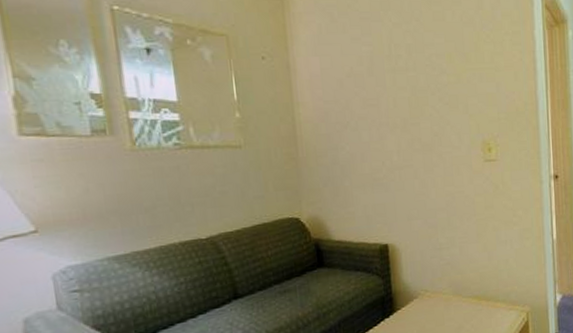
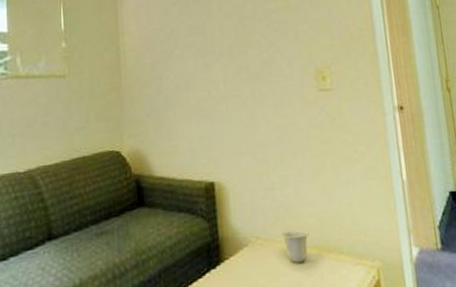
cup: none [446,283,471,310] -> present [280,229,309,263]

